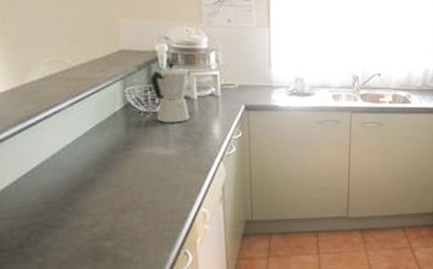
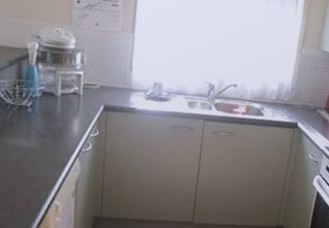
moka pot: present [151,62,190,123] -> none [20,60,54,117]

